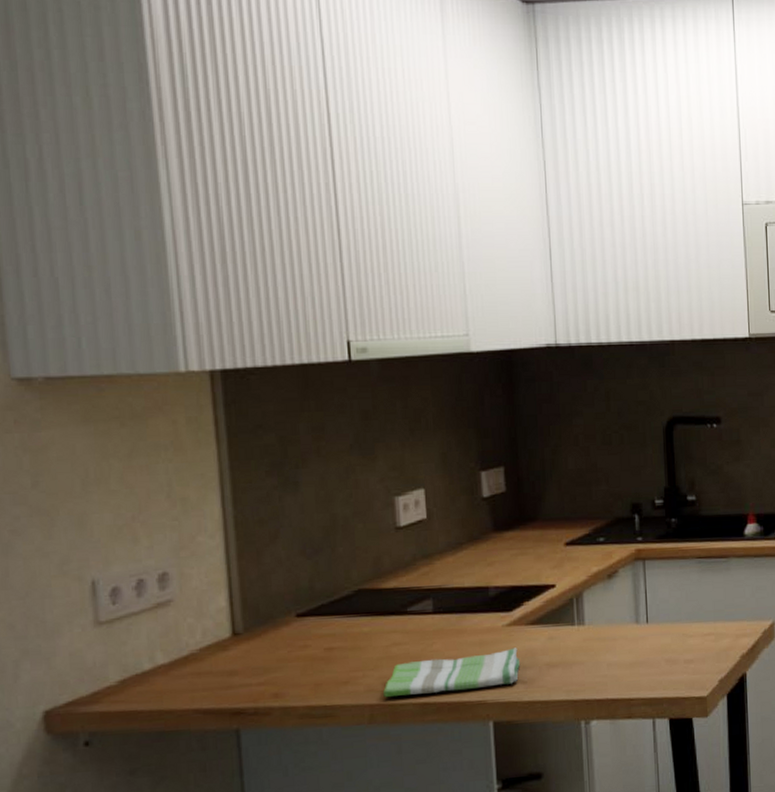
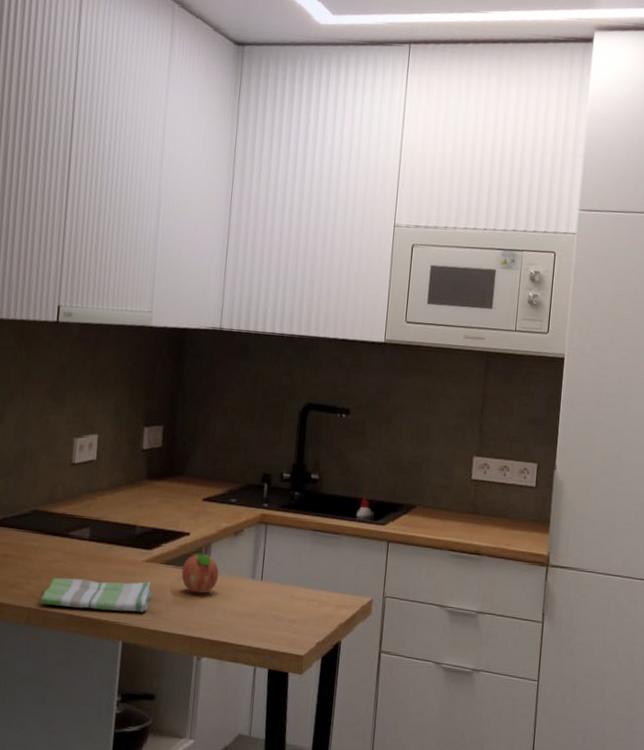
fruit: none [552,600,597,651] -> present [181,549,219,594]

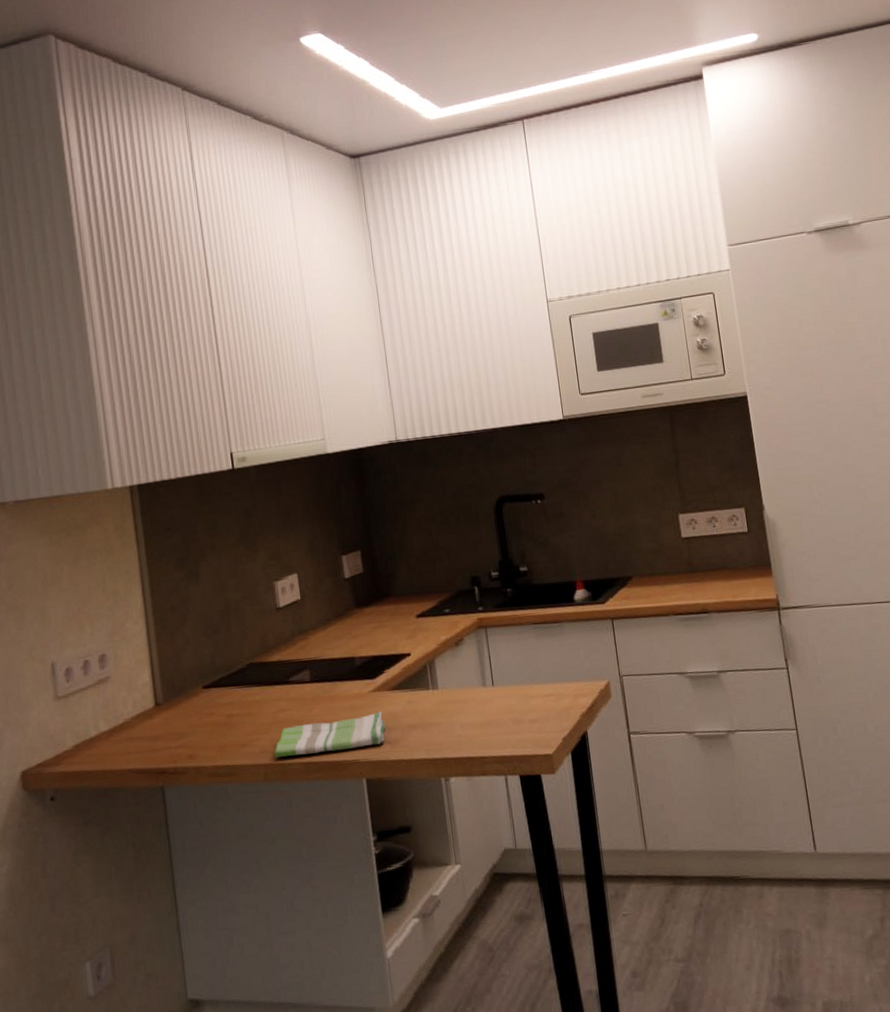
fruit: present [181,549,219,594] -> none [410,666,450,714]

